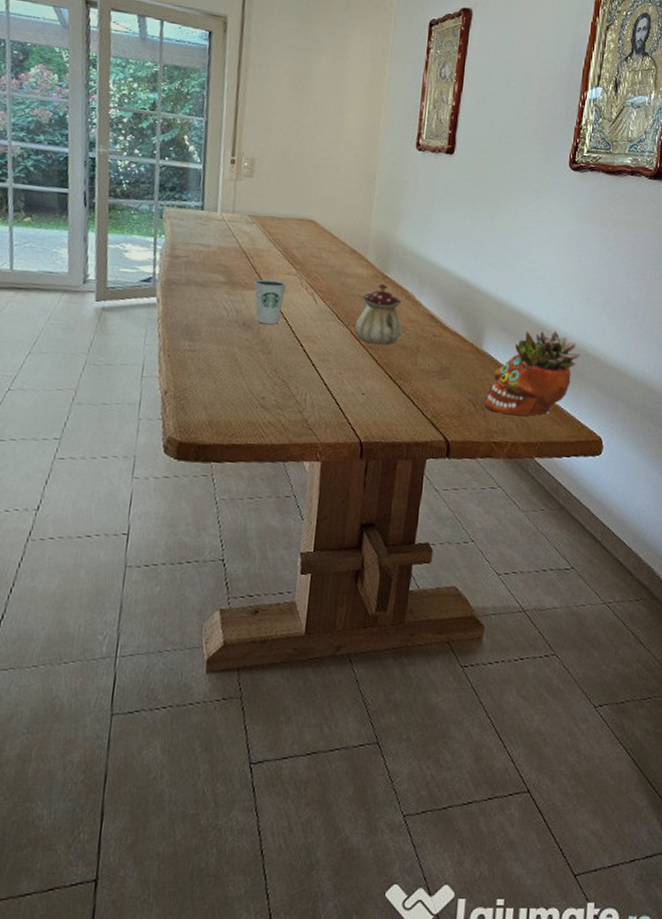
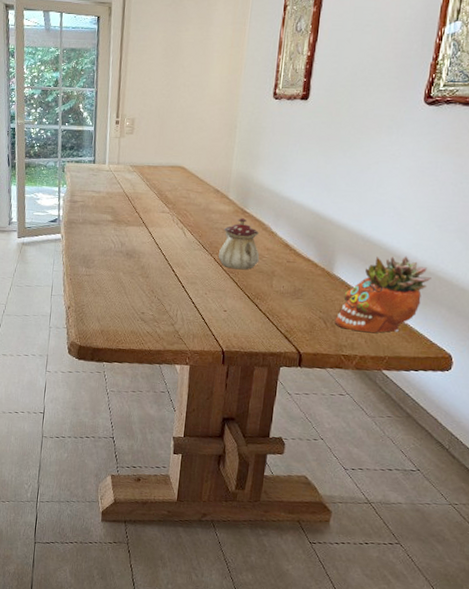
dixie cup: present [254,279,287,324] -> none [135,217,161,254]

